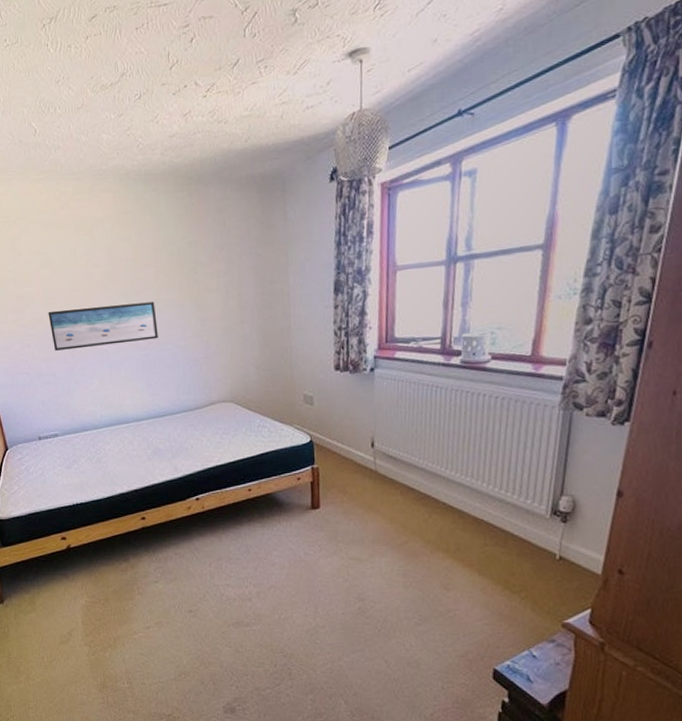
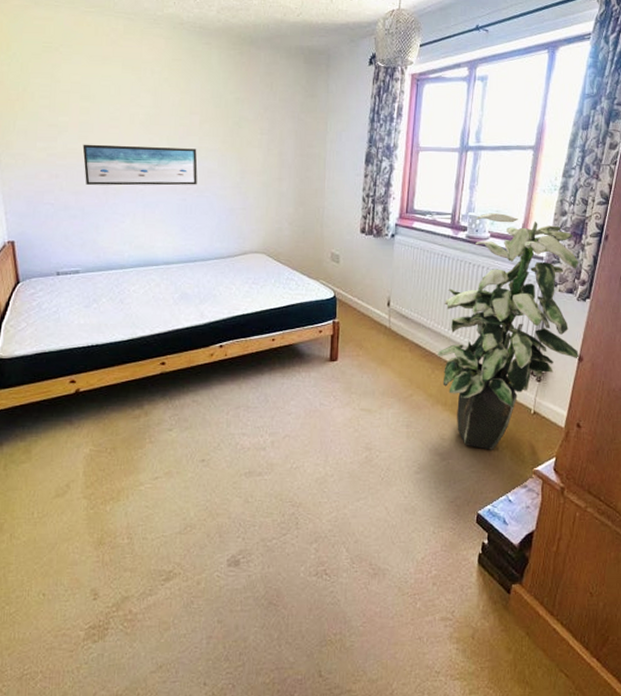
indoor plant: none [433,330,618,601] -> present [437,213,580,450]

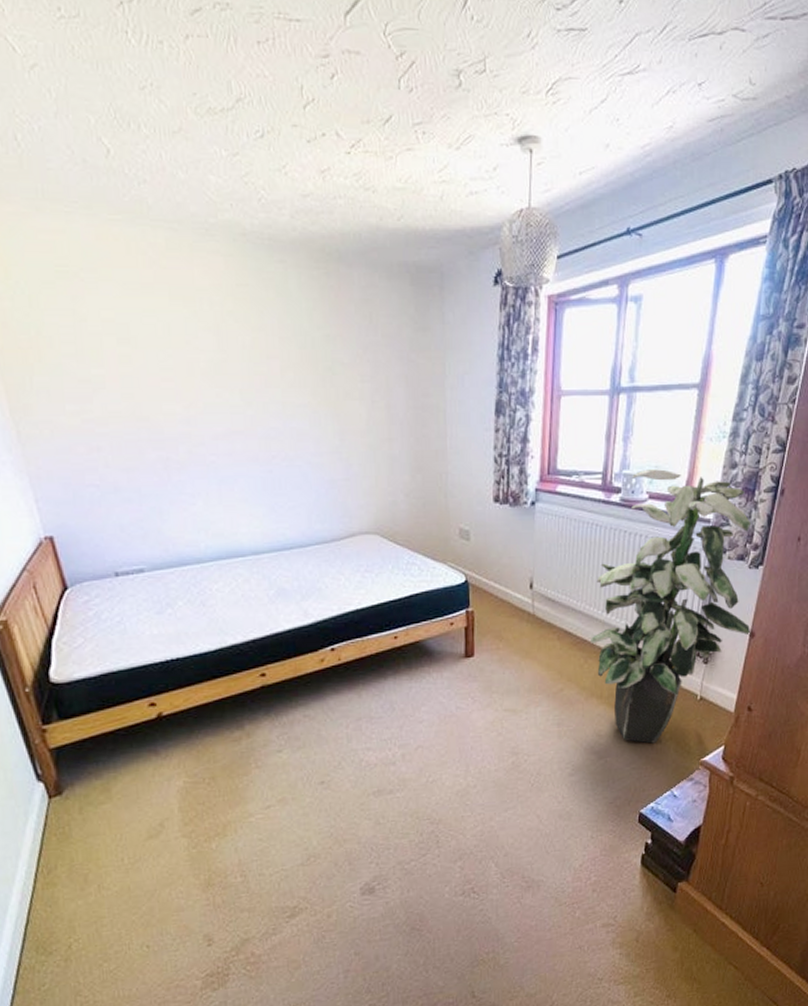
wall art: present [82,144,198,186] -> none [128,404,285,458]

